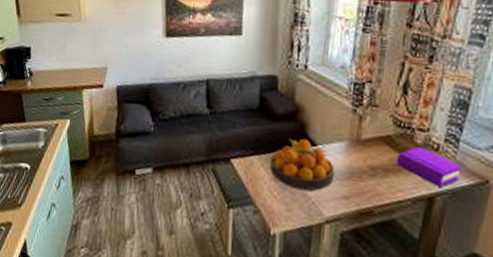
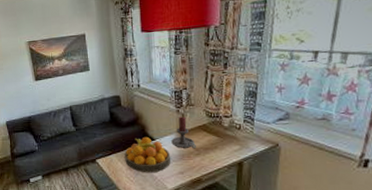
candle holder: none [339,119,372,168] -> present [171,116,196,149]
book: present [396,146,462,188] -> none [212,128,258,155]

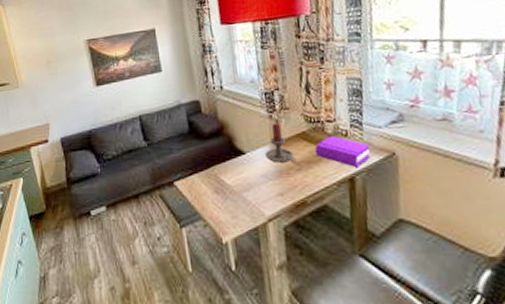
fruit bowl: present [124,136,171,173] -> none [209,149,267,197]
book: none [212,128,258,155] -> present [315,135,370,168]

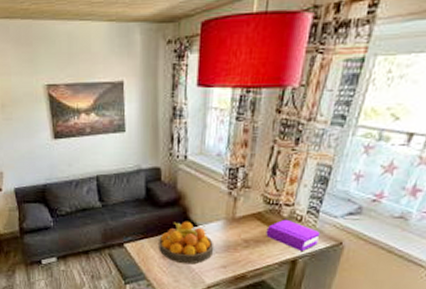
fruit bowl: none [209,149,267,197] -> present [159,221,214,264]
candle holder: present [265,123,296,163] -> none [217,200,246,240]

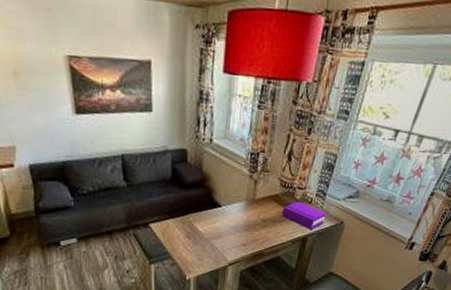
fruit bowl: present [159,221,214,264] -> none [184,201,236,243]

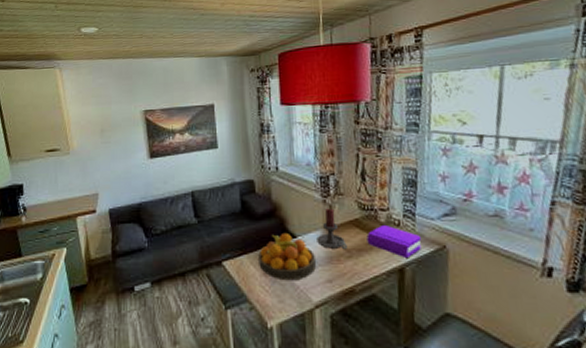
fruit bowl: none [184,201,236,243] -> present [258,232,317,281]
candle holder: none [239,183,264,220] -> present [316,208,347,250]

